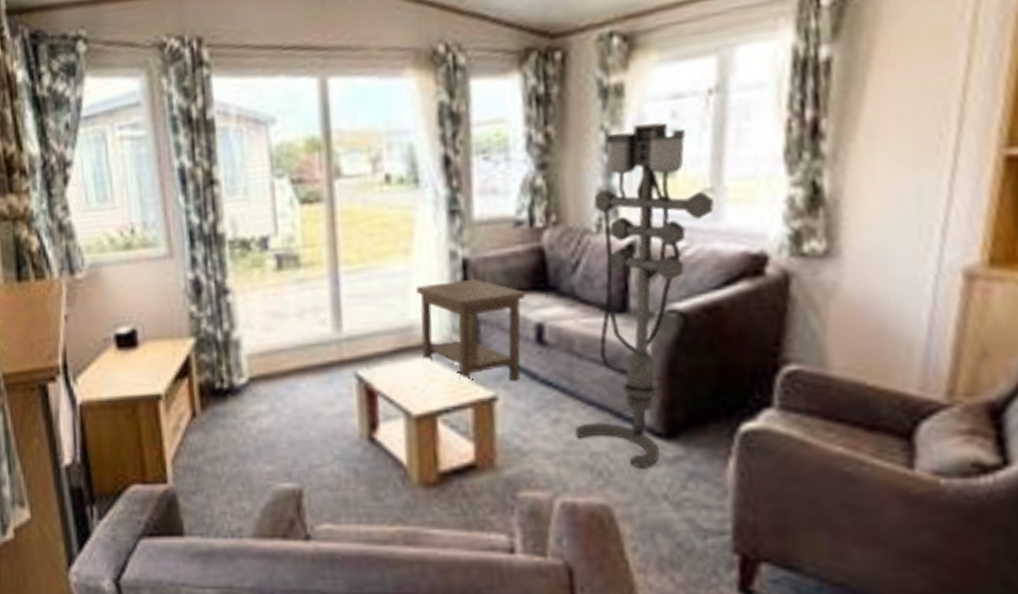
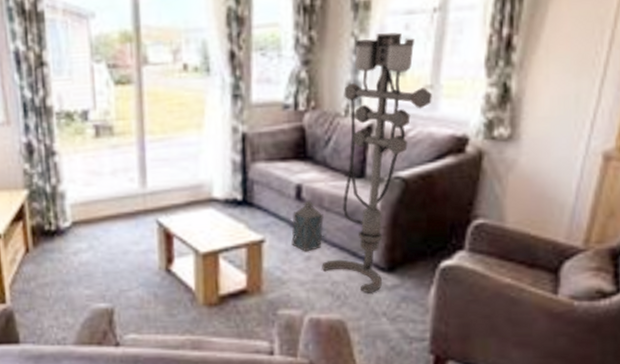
side table: present [416,279,526,381] -> none [206,149,289,228]
lantern: none [532,343,575,413] -> present [291,200,324,252]

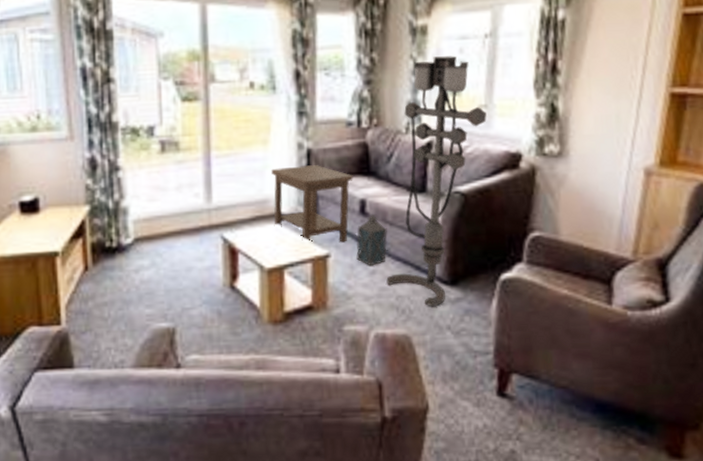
side table: none [206,149,289,228] -> present [271,165,353,242]

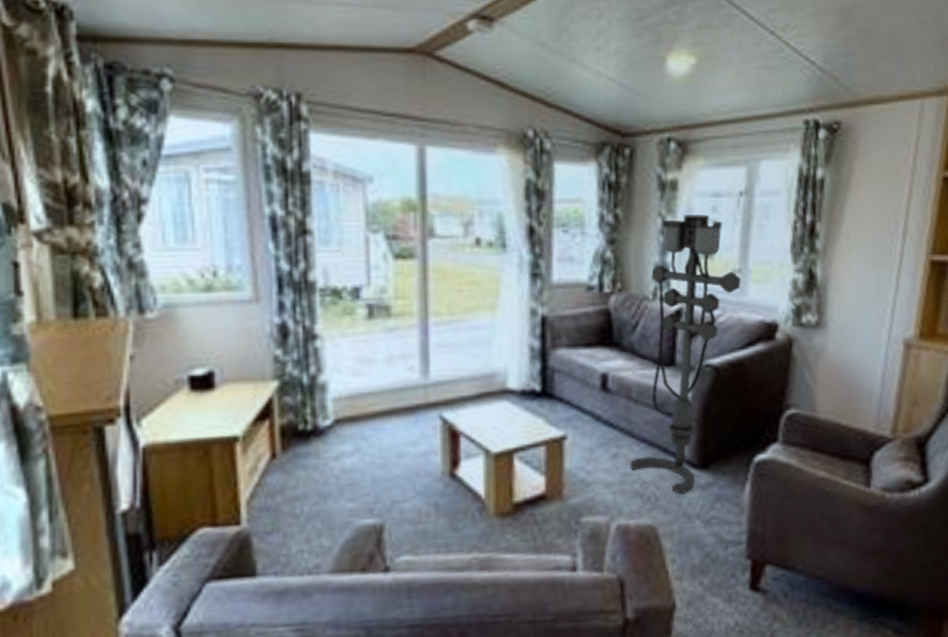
side table: present [271,165,353,242] -> none [500,334,594,422]
lantern: present [356,214,388,266] -> none [596,390,632,449]

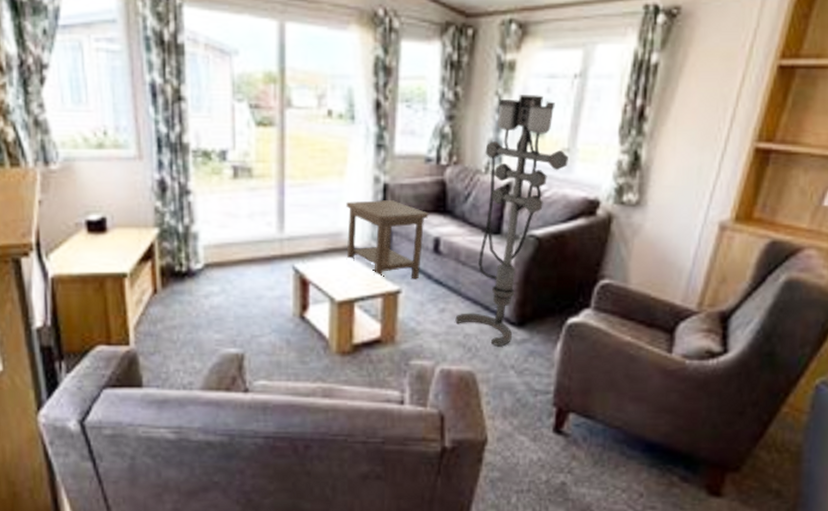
side table: none [500,334,594,422] -> present [346,200,429,279]

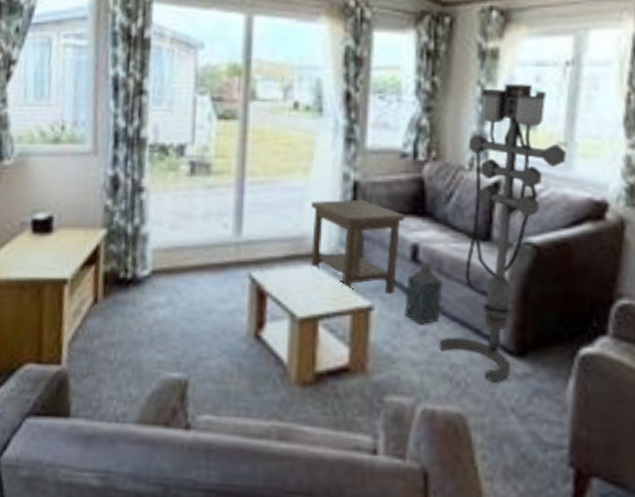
lantern: none [427,253,459,304] -> present [404,263,443,325]

